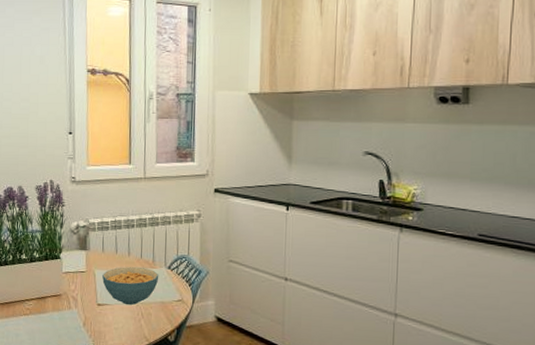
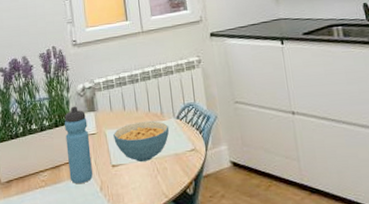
water bottle: none [54,242,78,317] -> present [64,106,93,184]

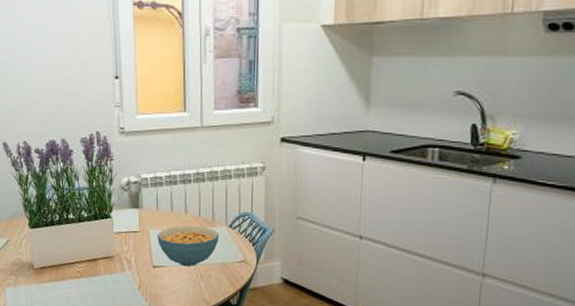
water bottle: present [64,106,93,184] -> none [105,200,131,280]

